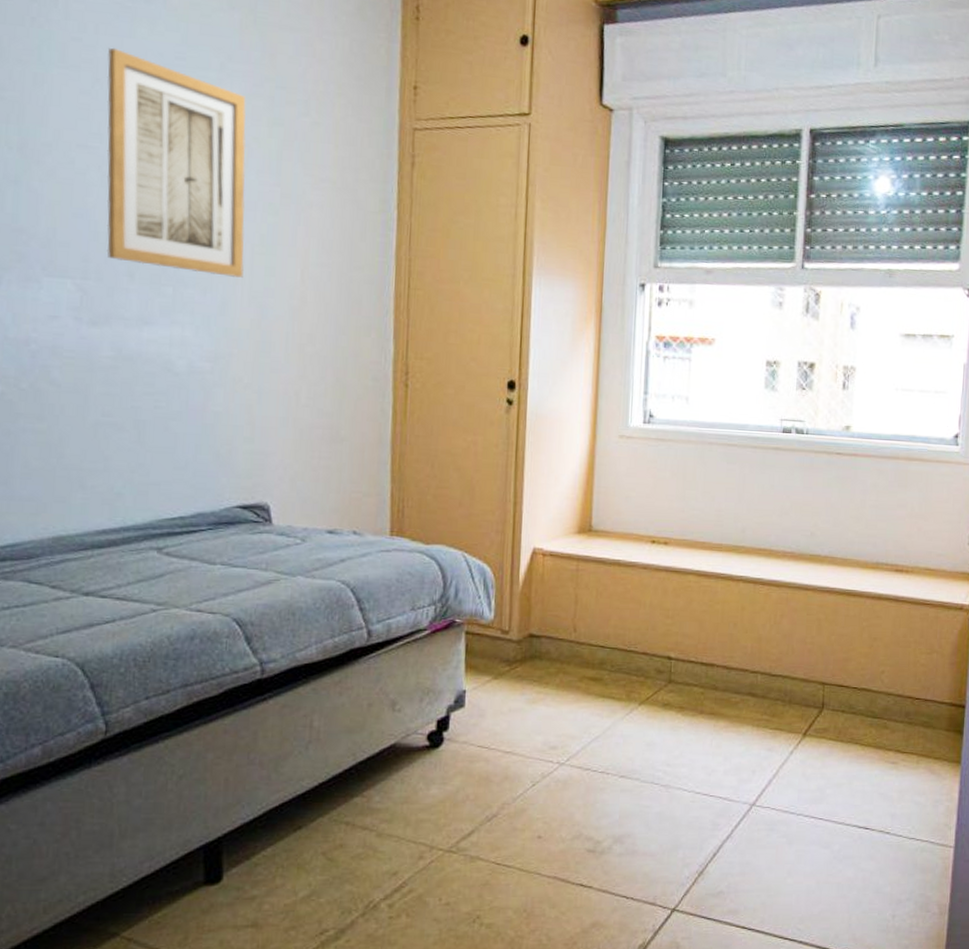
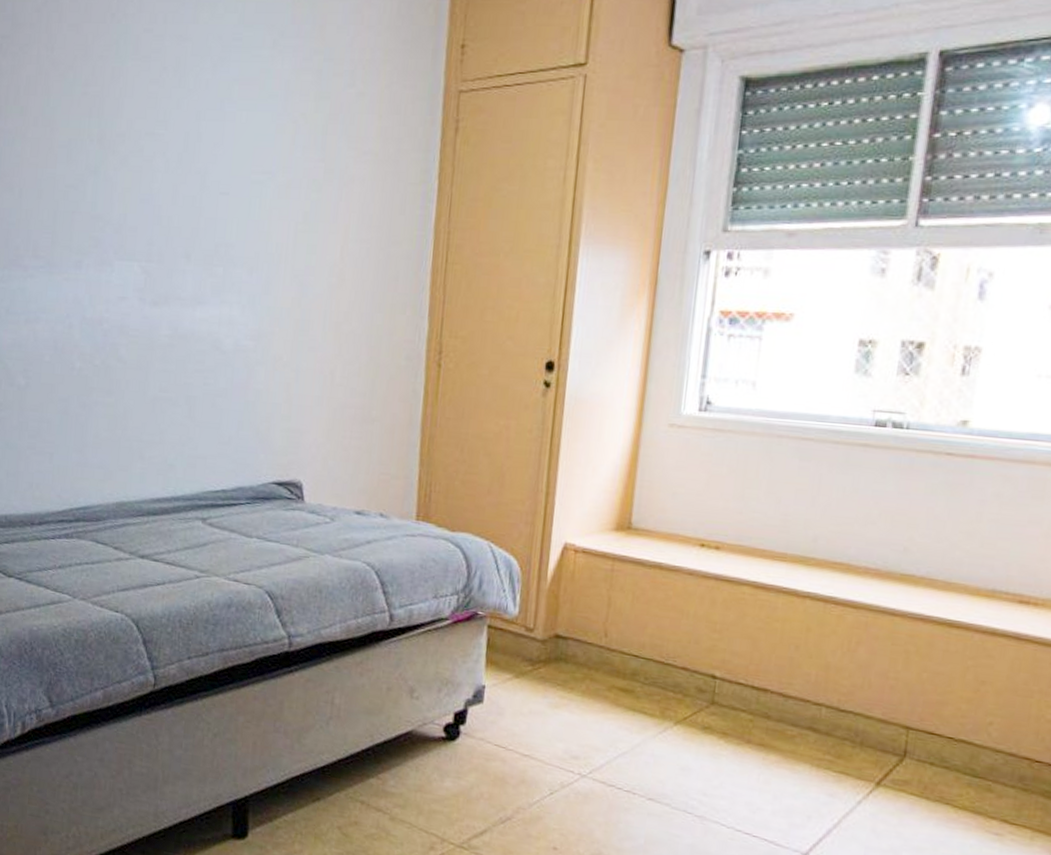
wall art: present [106,47,247,278] -> none [167,35,296,256]

